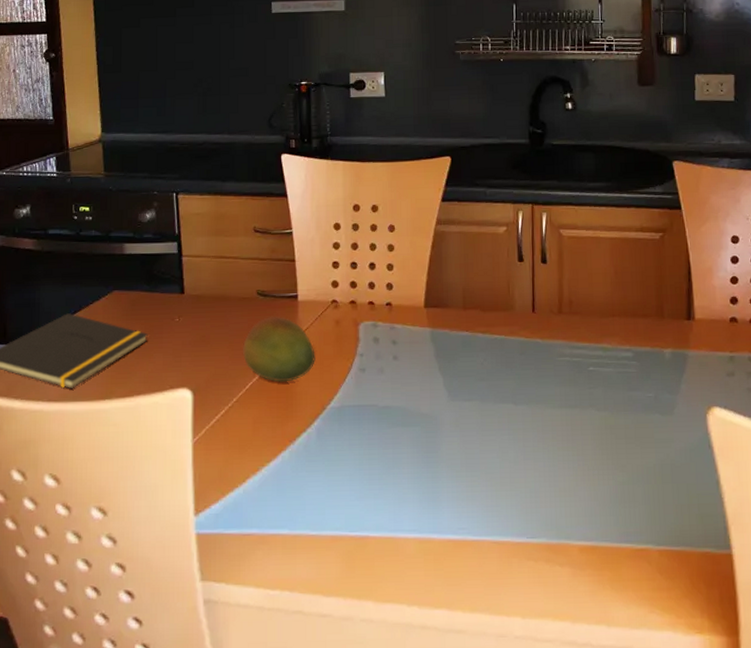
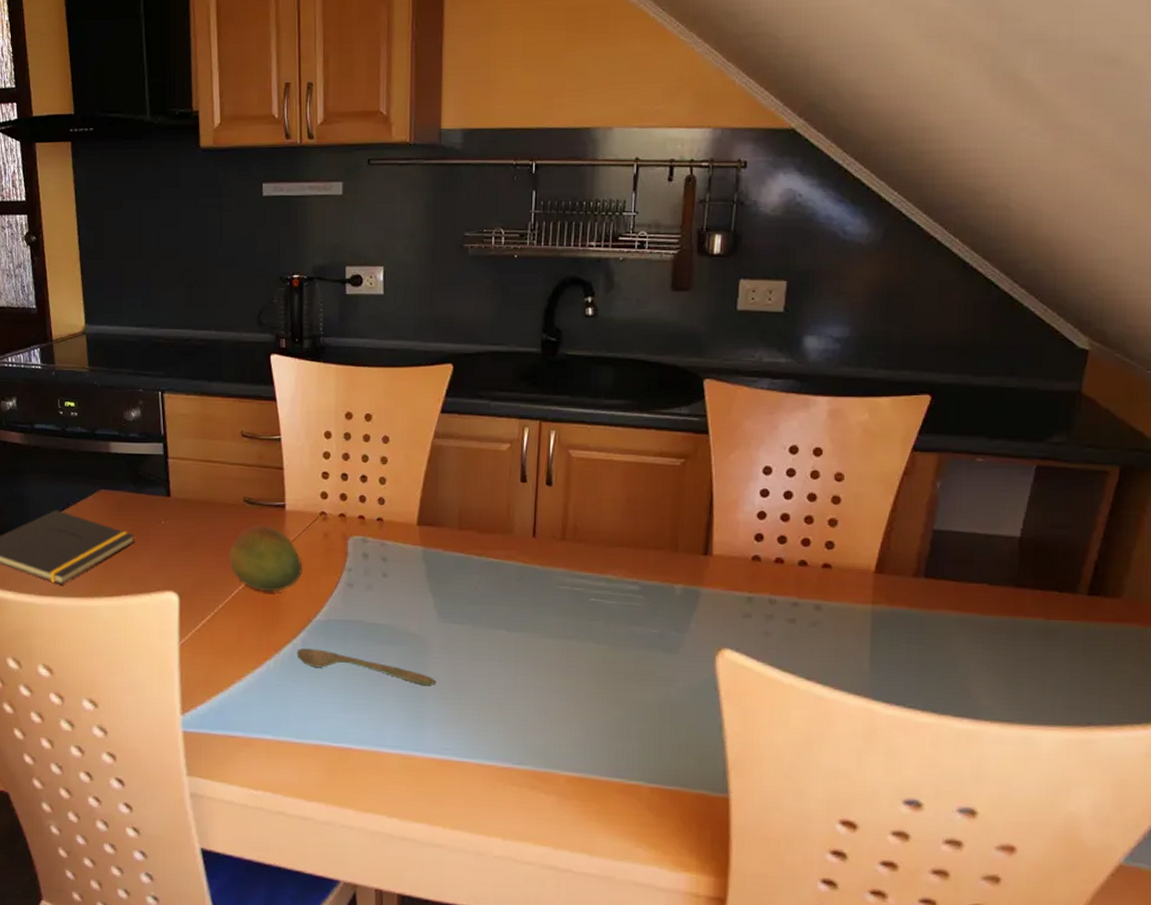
spoon: none [311,436,448,465] -> present [296,648,435,685]

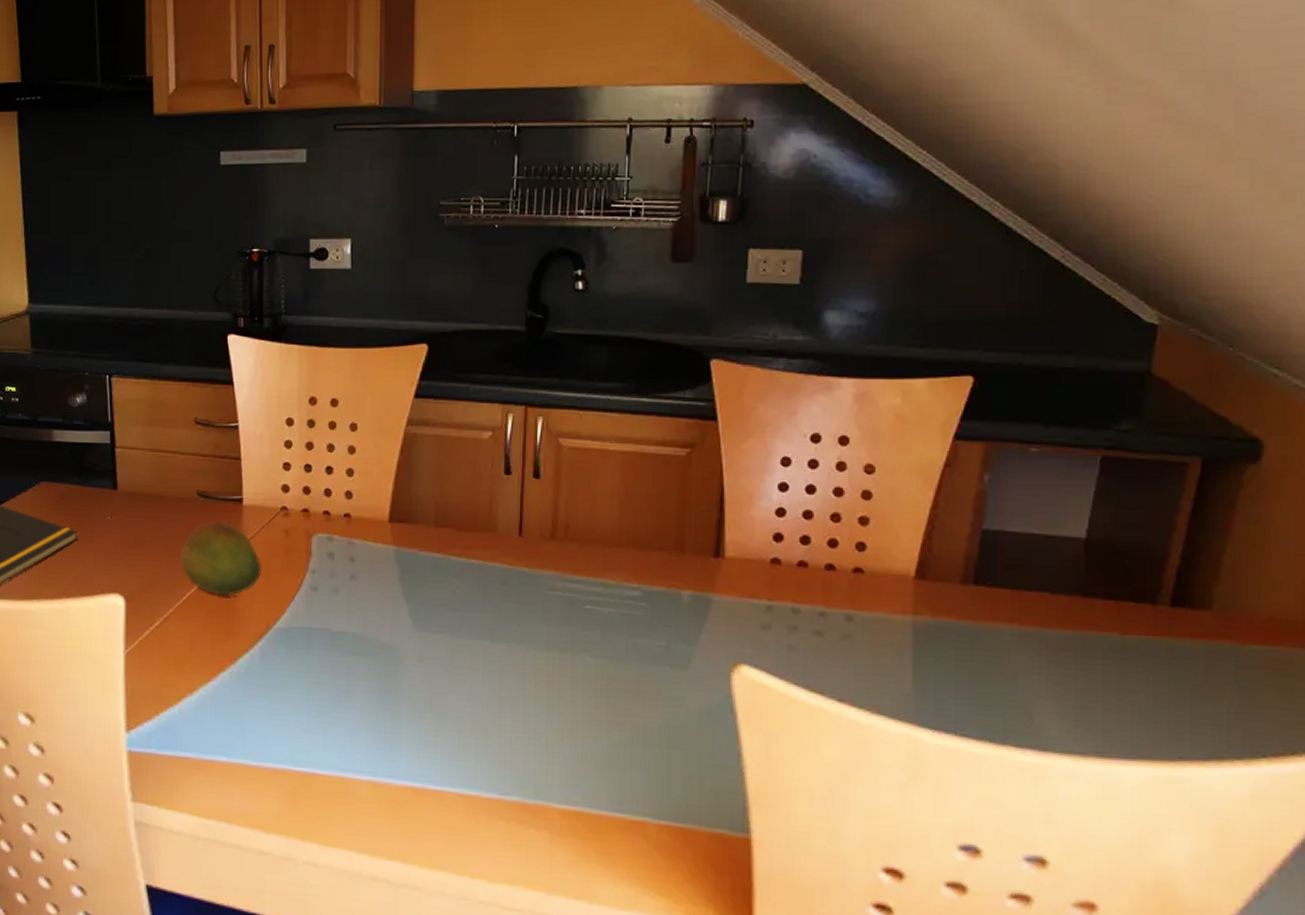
spoon: present [296,648,435,685] -> none [254,659,410,702]

